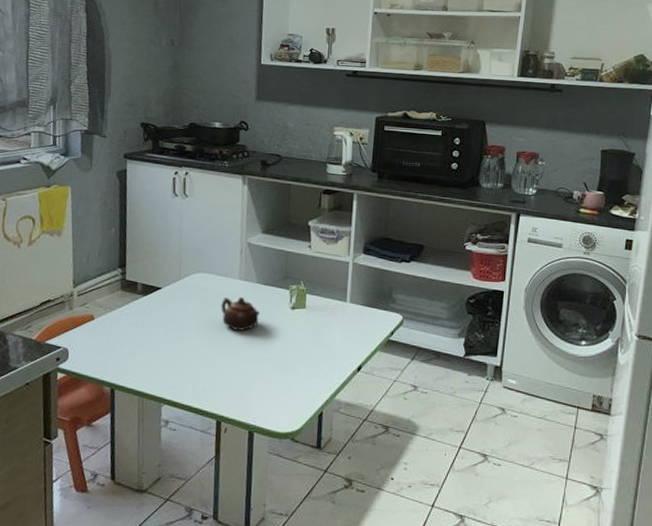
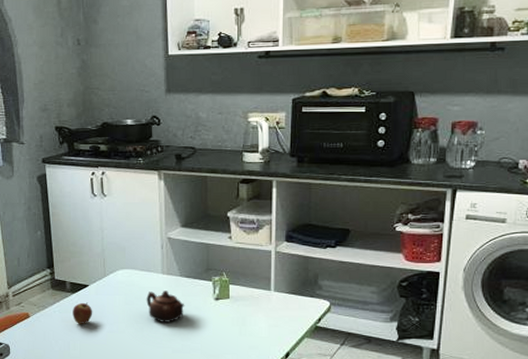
fruit: none [141,305,164,329] -> present [73,302,93,324]

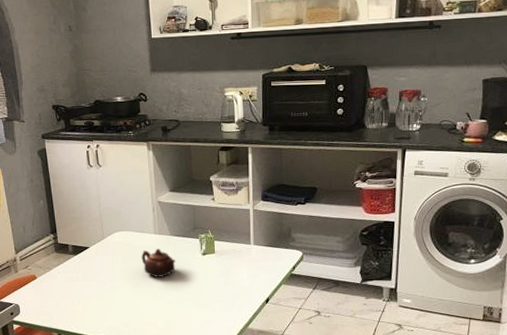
fruit: present [73,302,93,324] -> none [75,263,94,283]

